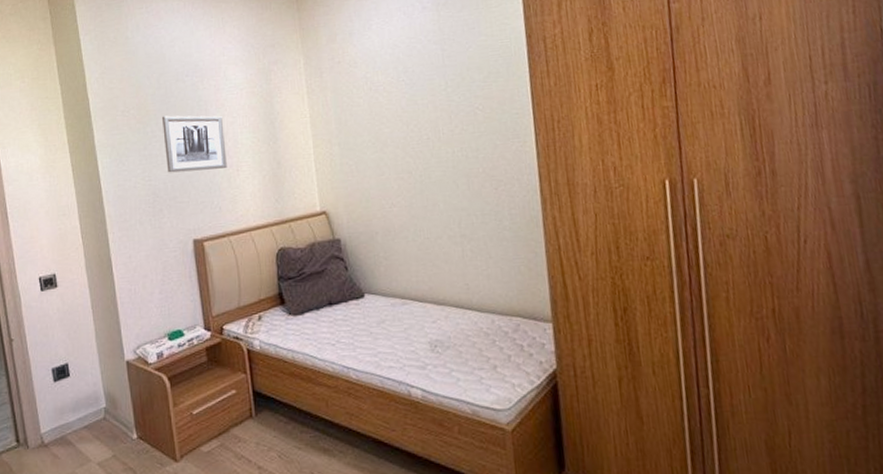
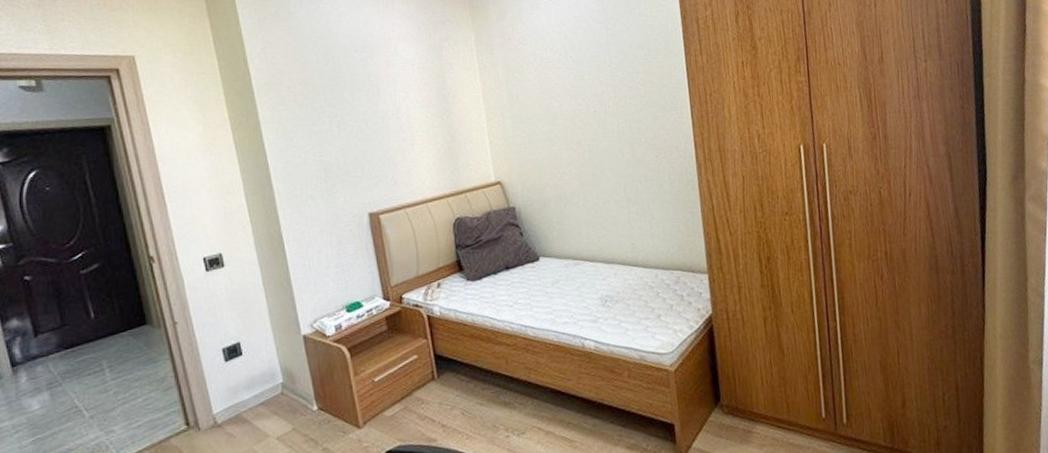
wall art: present [161,115,227,173] -> none [330,90,401,148]

